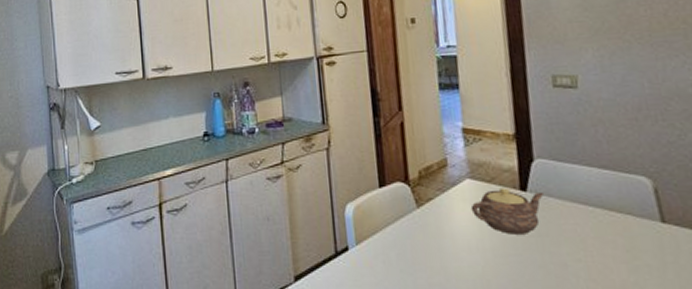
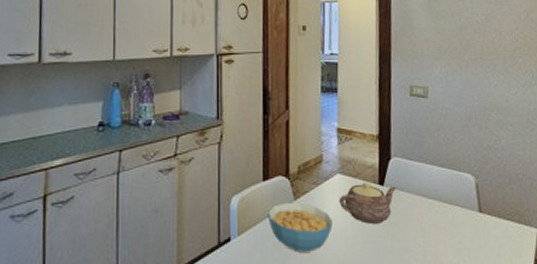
cereal bowl: none [387,210,466,264] -> present [268,202,333,253]

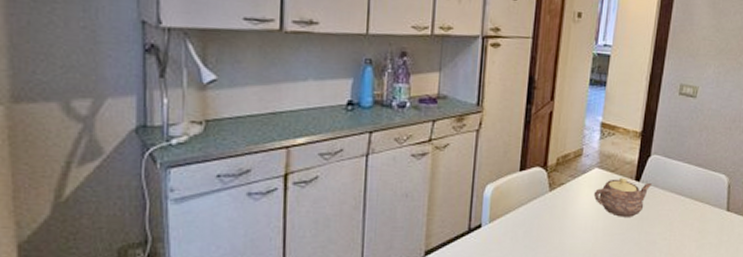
cereal bowl: present [268,202,333,253] -> none [521,193,585,241]

